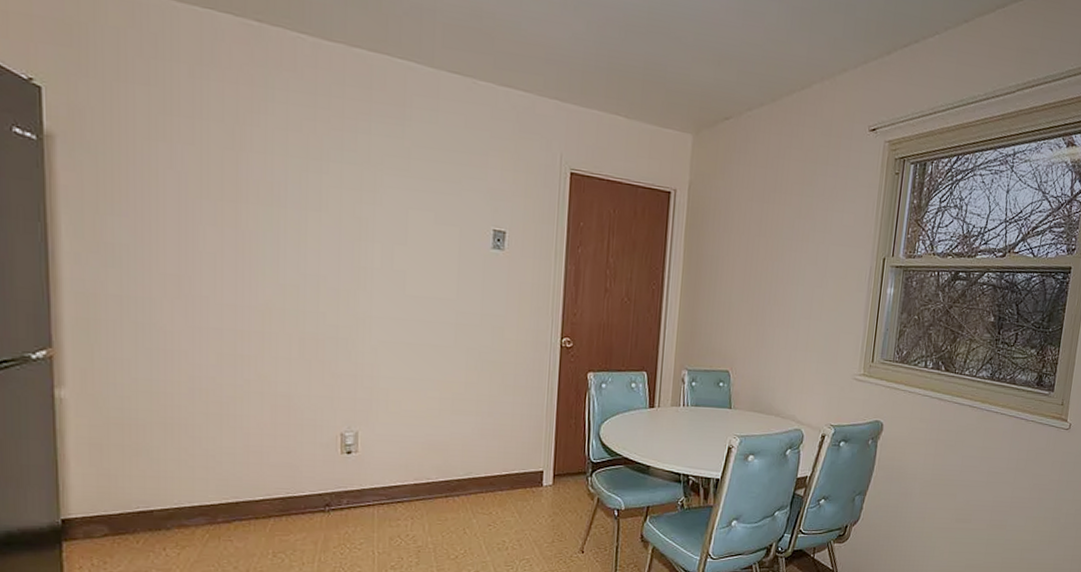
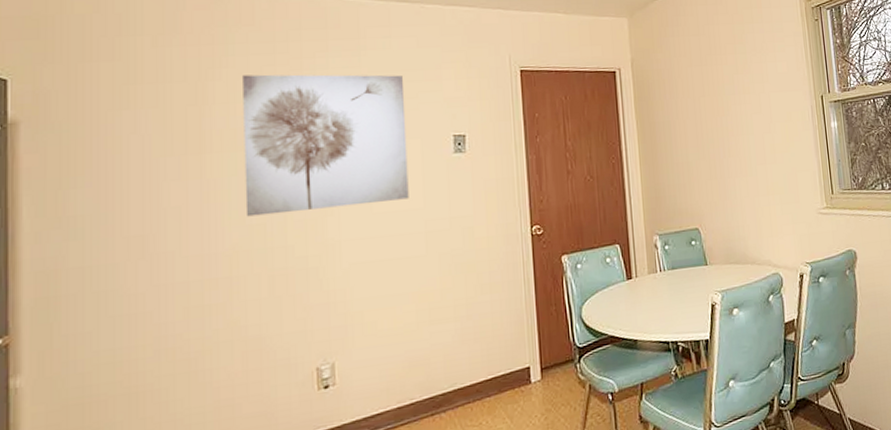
wall art: none [279,126,448,287] -> present [243,74,409,217]

